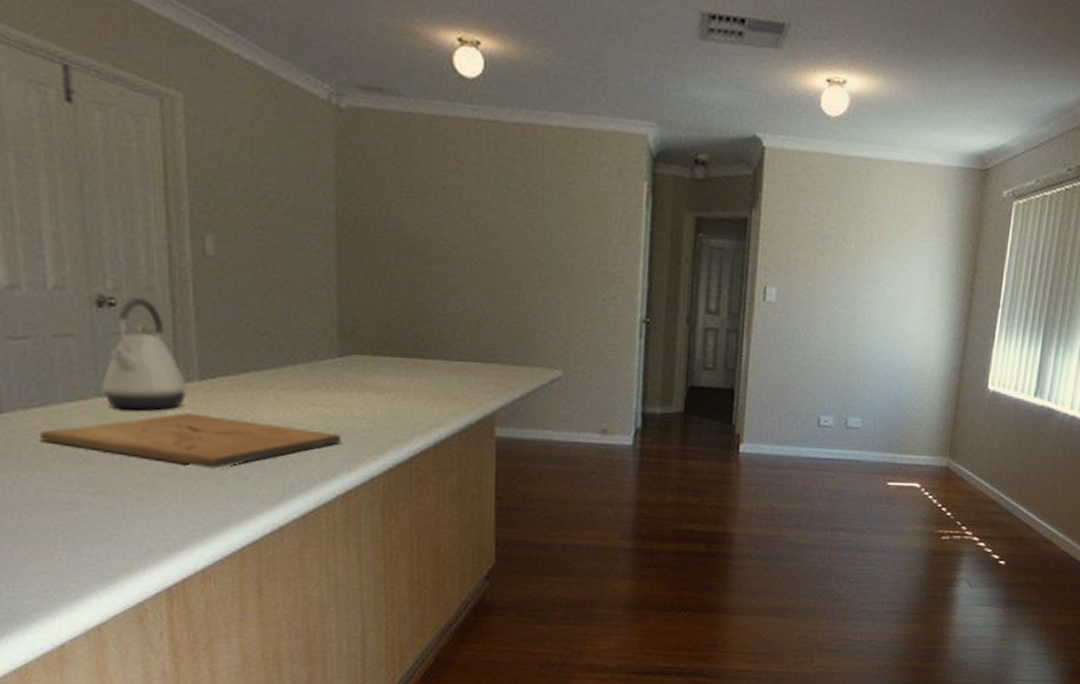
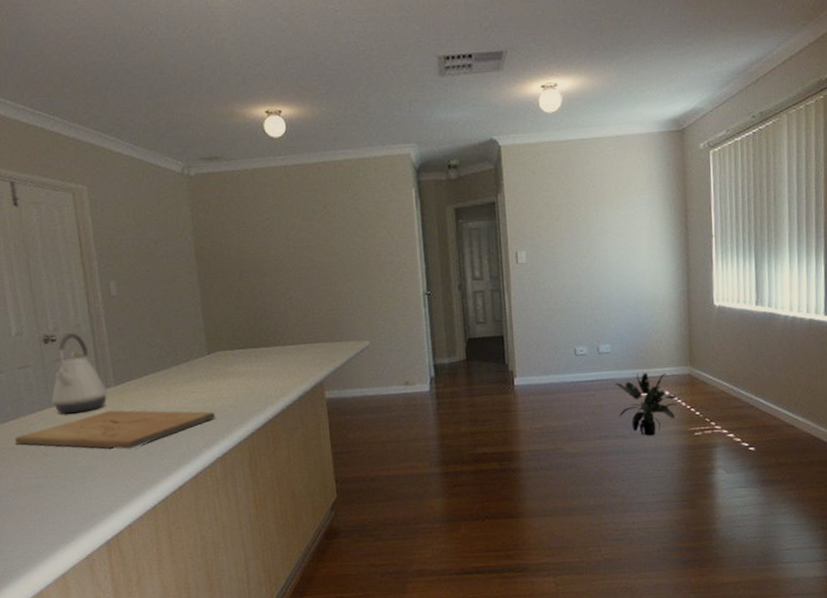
potted plant: none [859,456,928,533] -> present [615,372,678,436]

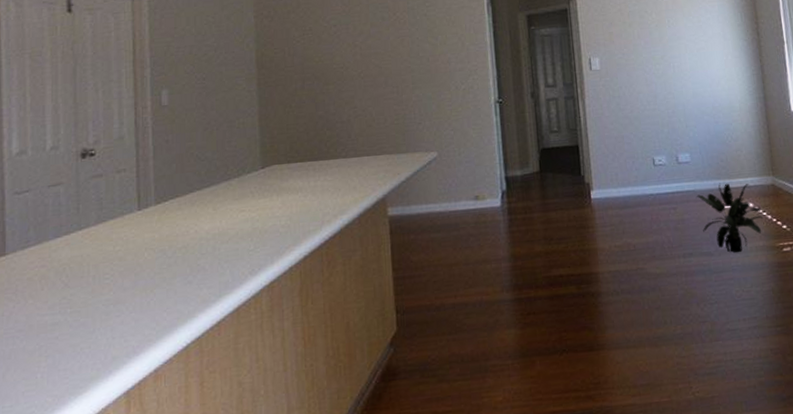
cutting board: present [15,410,216,450] -> none [34,232,266,279]
kettle: present [51,333,108,414] -> none [81,146,146,238]

